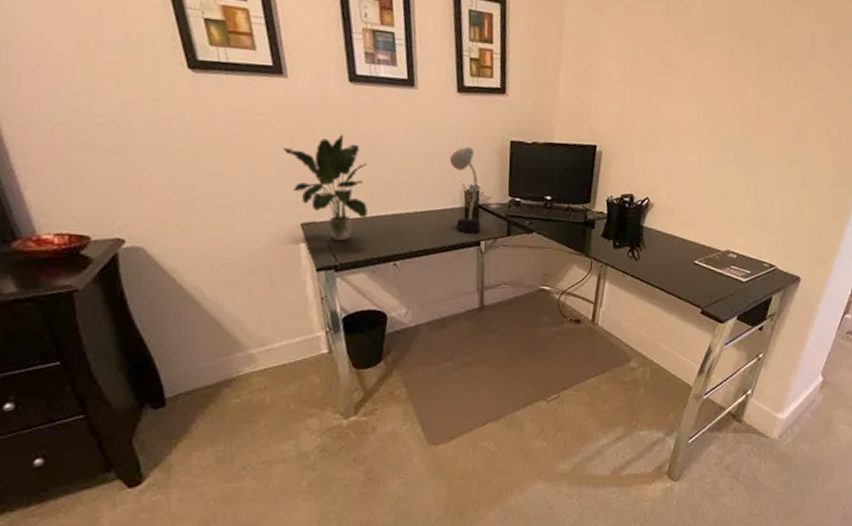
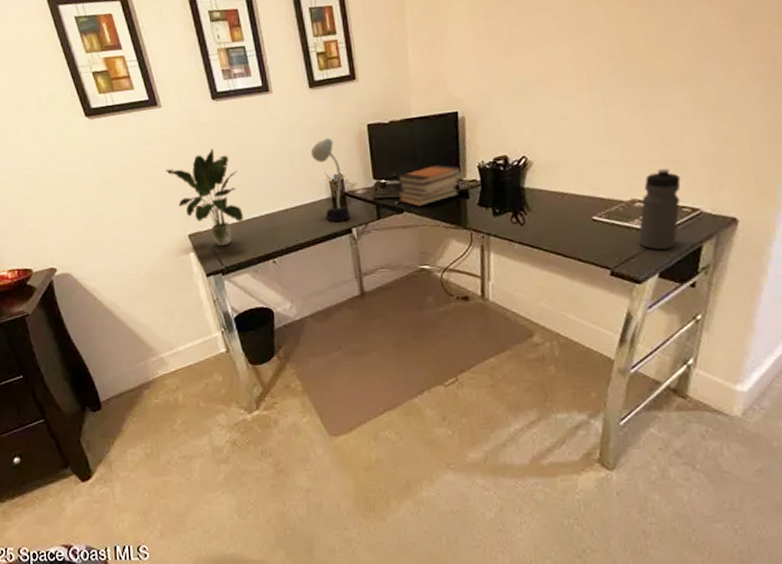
book stack: none [531,192,592,230] -> present [398,165,462,207]
water bottle: none [727,228,766,297] -> present [638,169,681,251]

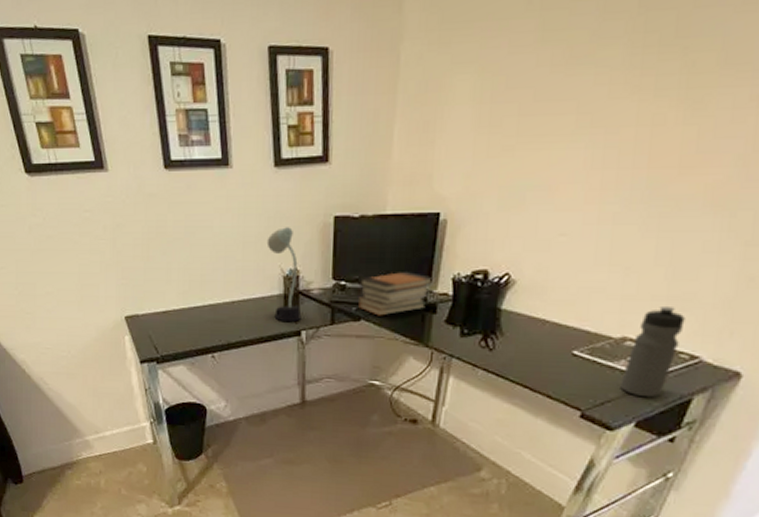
potted plant: present [166,148,243,247] -> none [107,224,185,333]

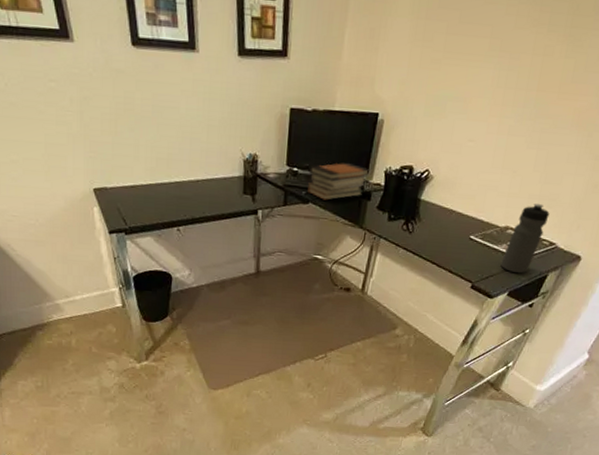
desk lamp: present [266,227,302,323] -> none [229,114,259,202]

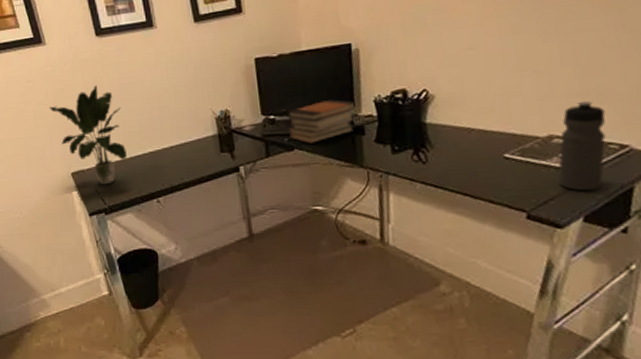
potted plant: none [74,101,153,206] -> present [49,85,127,185]

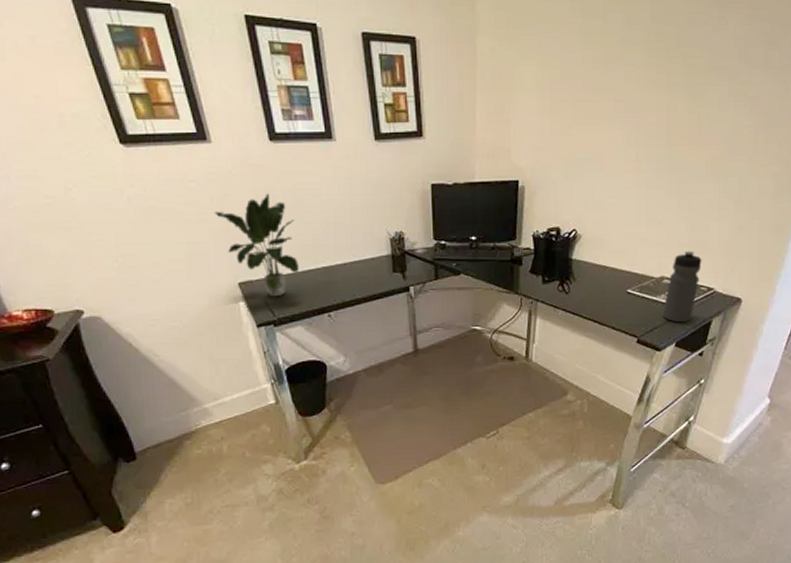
book stack: present [287,99,357,144] -> none [457,231,518,270]

